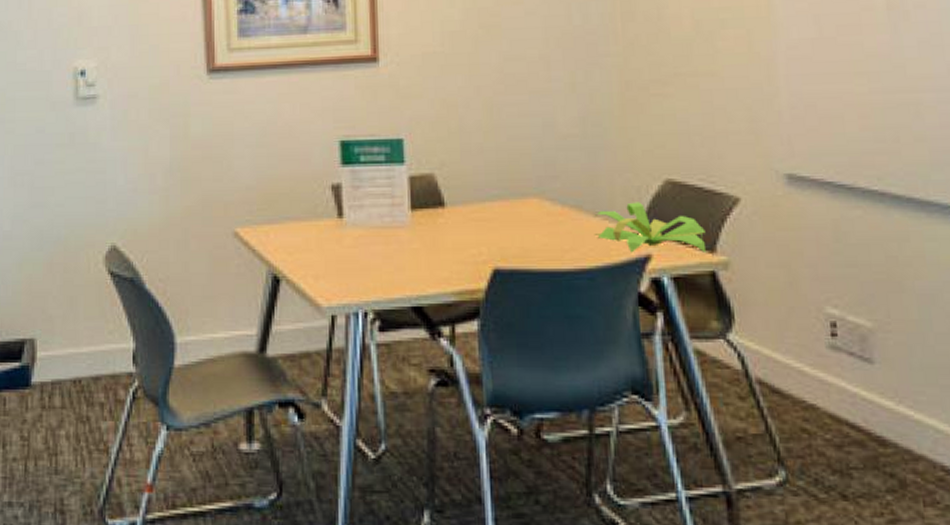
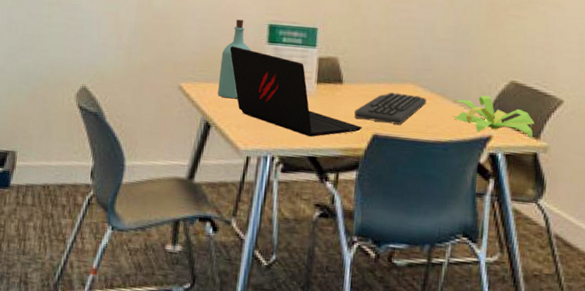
bottle: none [284,139,321,242] -> present [218,19,251,99]
laptop: none [293,173,478,280] -> present [229,45,362,137]
keyboard: none [465,211,558,253] -> present [354,92,426,125]

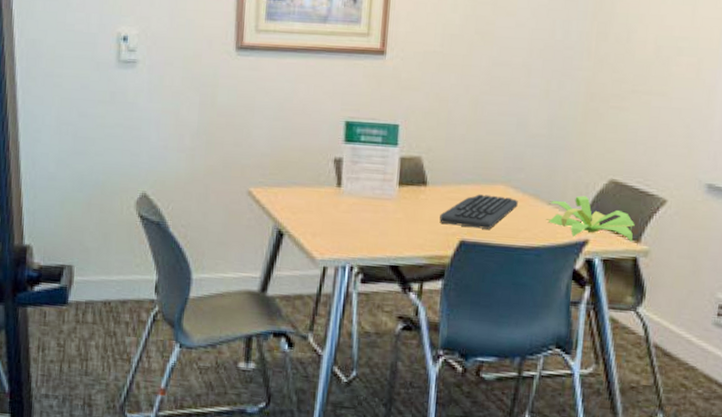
bottle: present [218,19,251,99] -> none [290,116,327,205]
laptop: present [229,45,362,137] -> none [302,145,448,244]

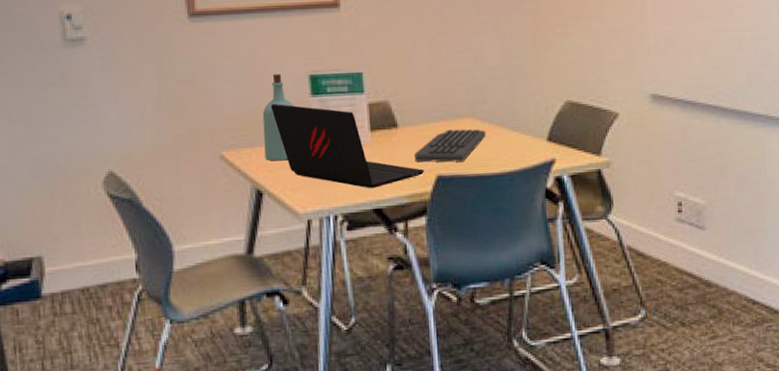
bottle: none [290,116,327,205] -> present [262,74,295,161]
laptop: none [302,145,448,244] -> present [270,103,425,188]
plant: present [545,195,635,242] -> none [513,119,595,158]

